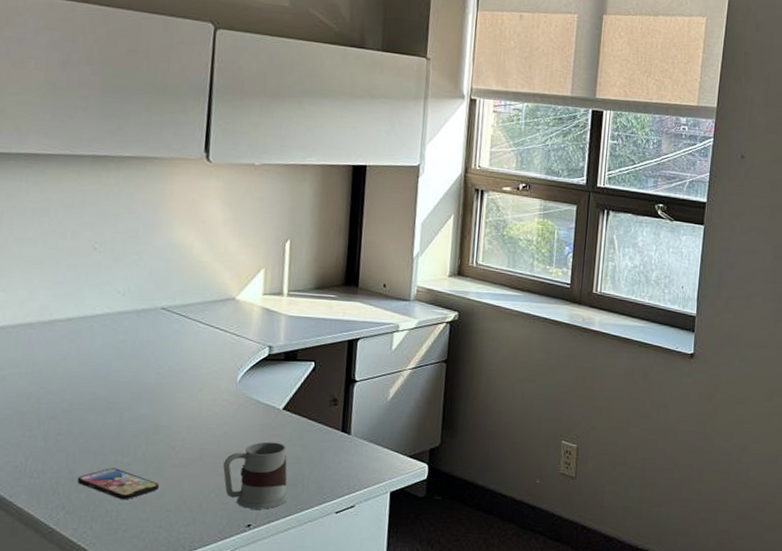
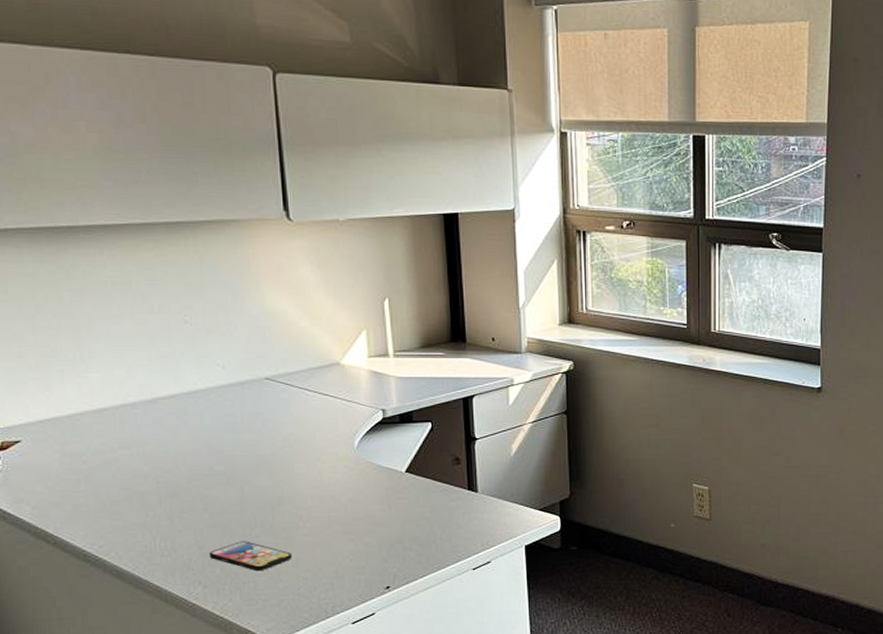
mug: present [223,441,289,509] -> none [353,505,423,571]

